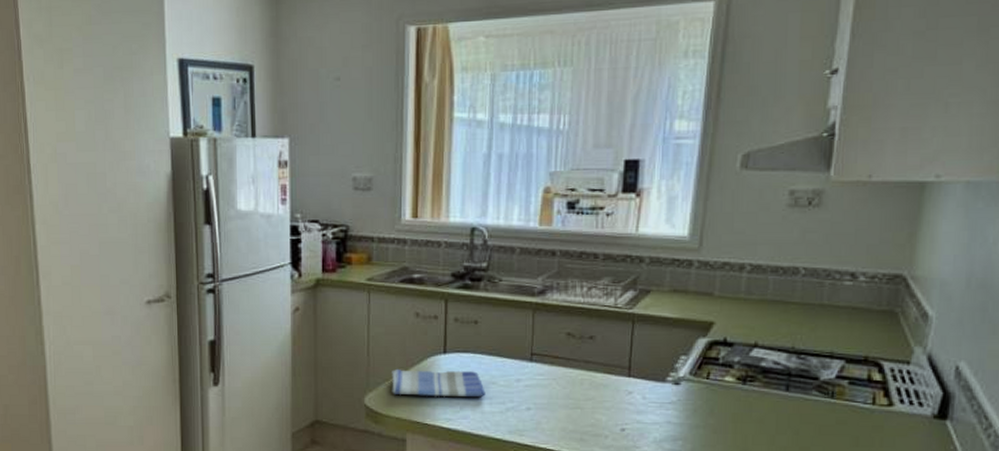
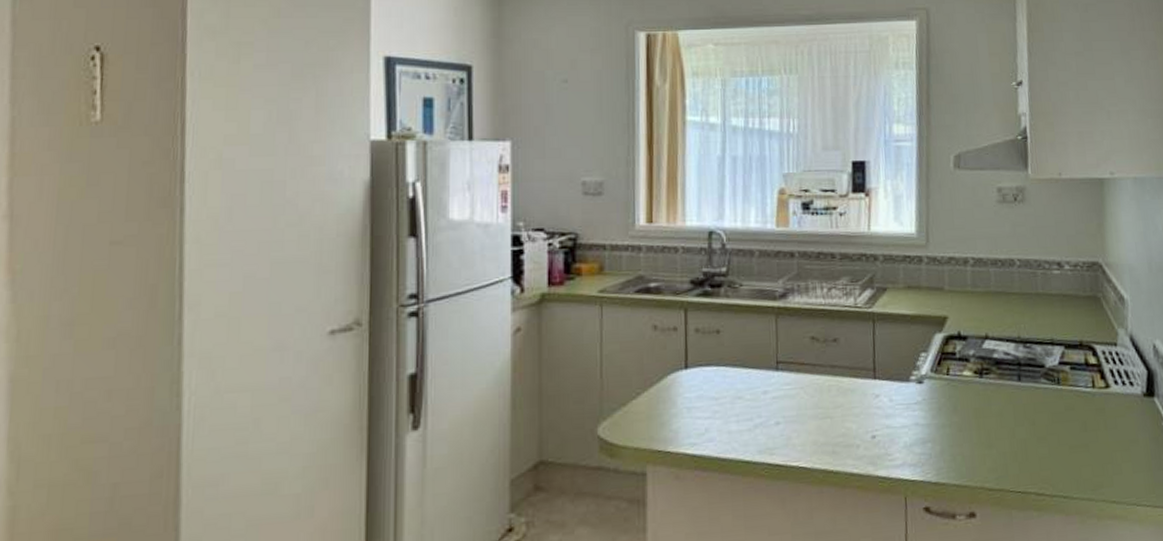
dish towel: present [392,368,485,398] -> none [628,386,732,422]

